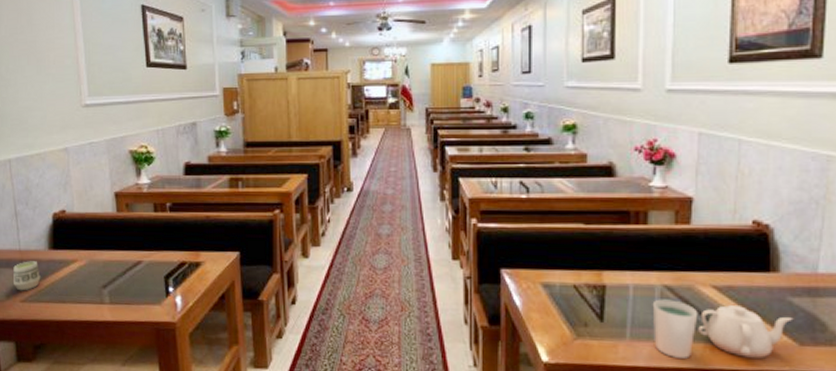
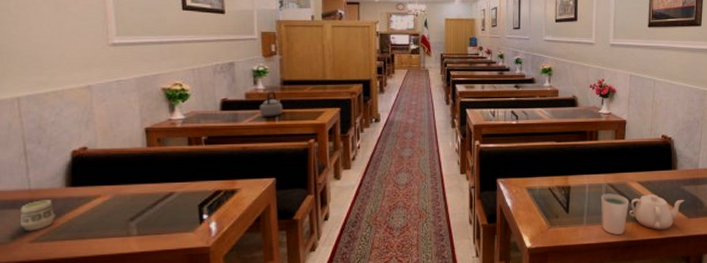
teapot: none [221,154,246,183] -> present [259,91,283,117]

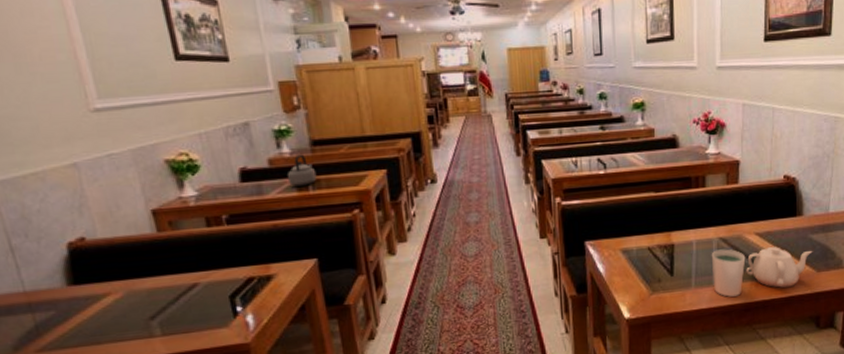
cup: present [21,200,55,232] -> none [18,302,61,340]

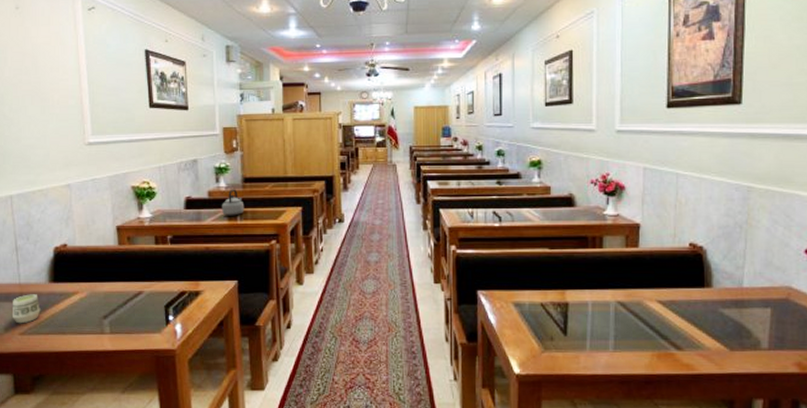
cup: none [18,302,61,340] -> present [13,294,41,324]
cup: present [711,249,746,297] -> none [608,314,647,366]
teapot: present [746,246,813,288] -> none [647,316,725,363]

